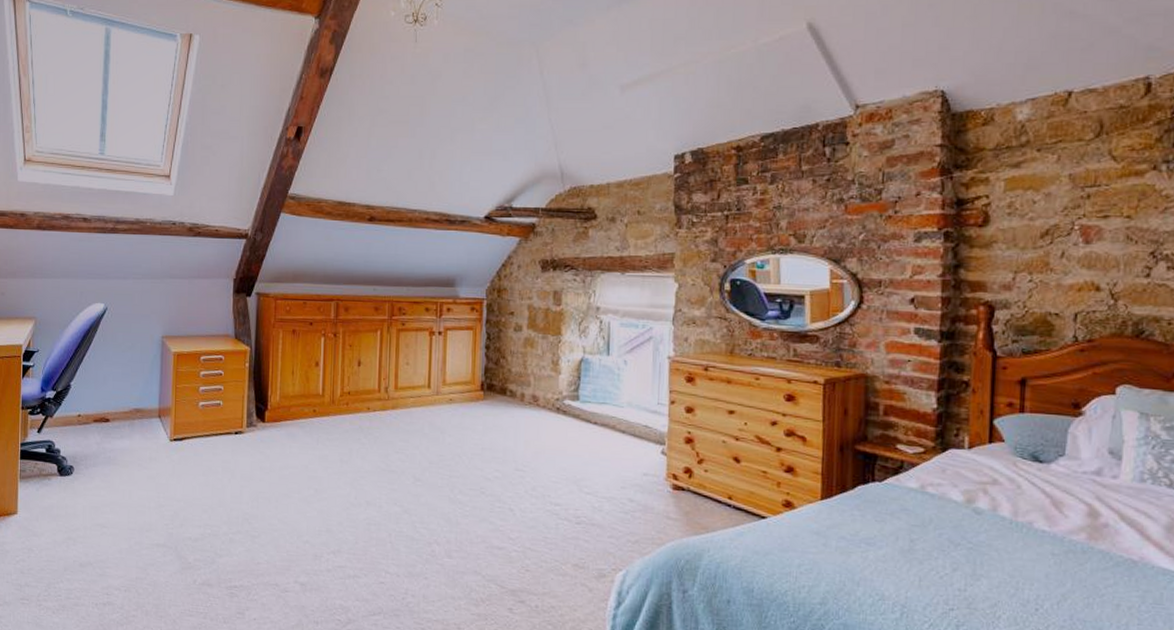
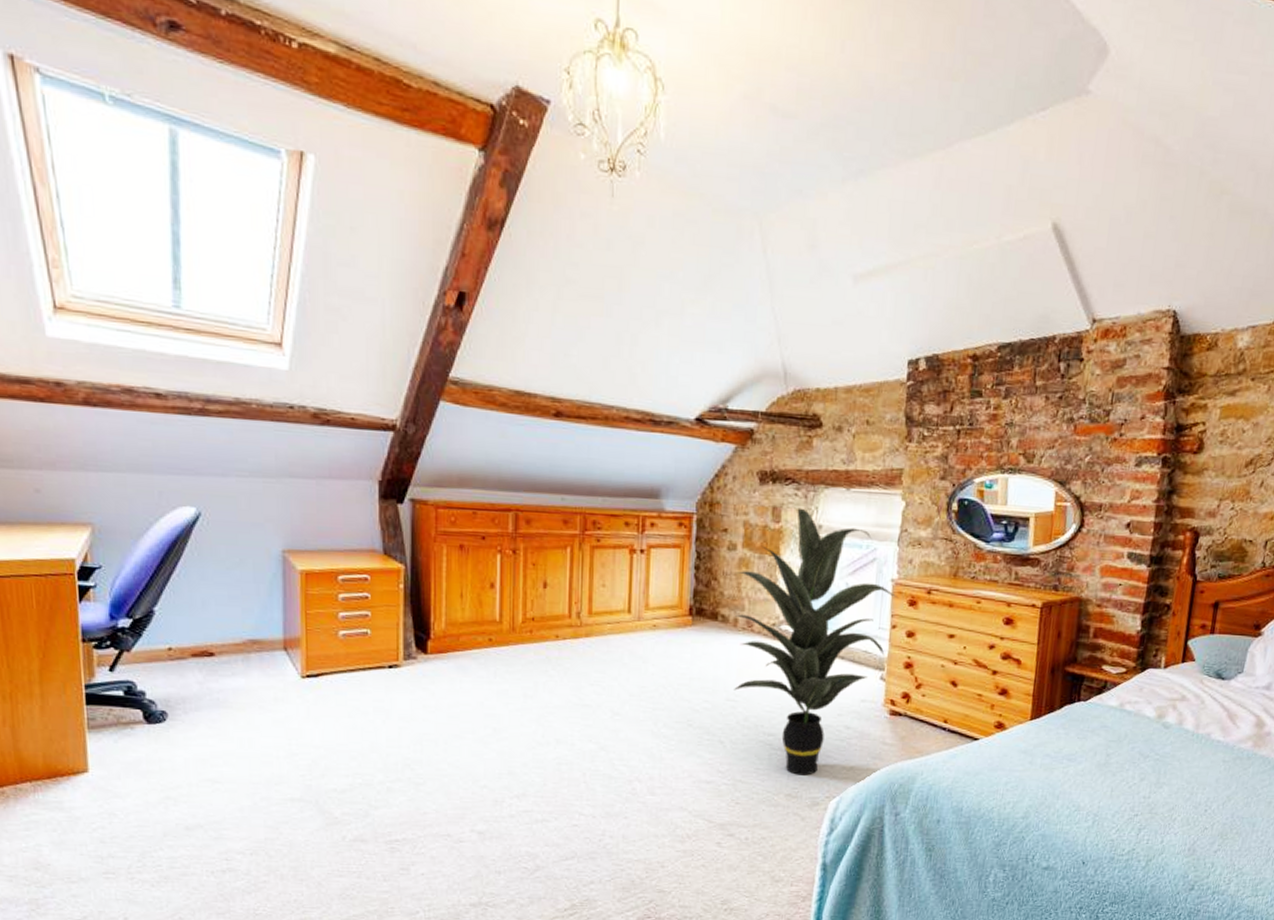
indoor plant: none [522,291,676,547] -> present [734,507,899,775]

